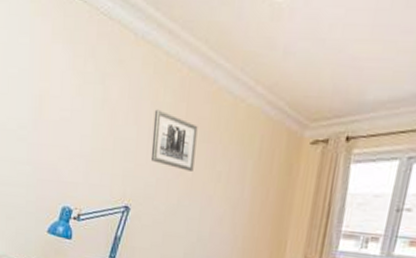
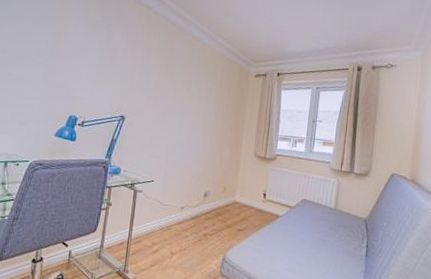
wall art: present [150,109,198,171] -> none [142,48,178,92]

